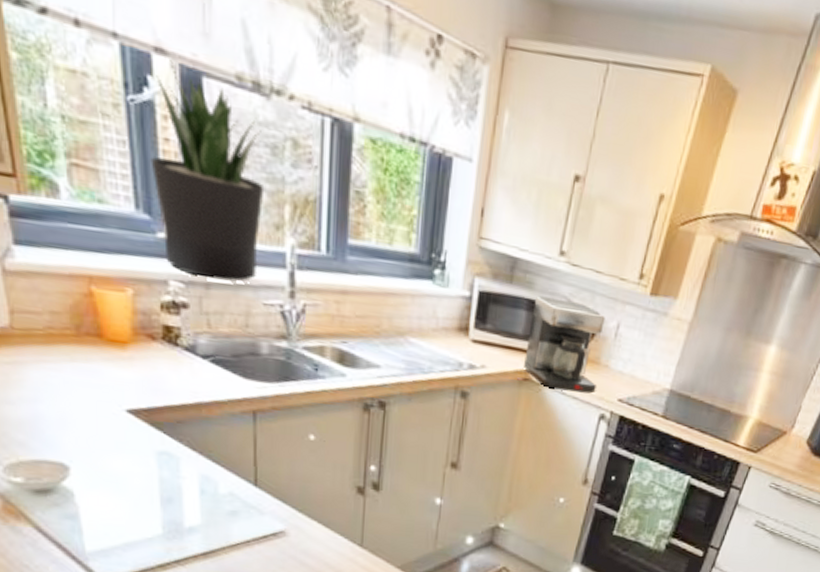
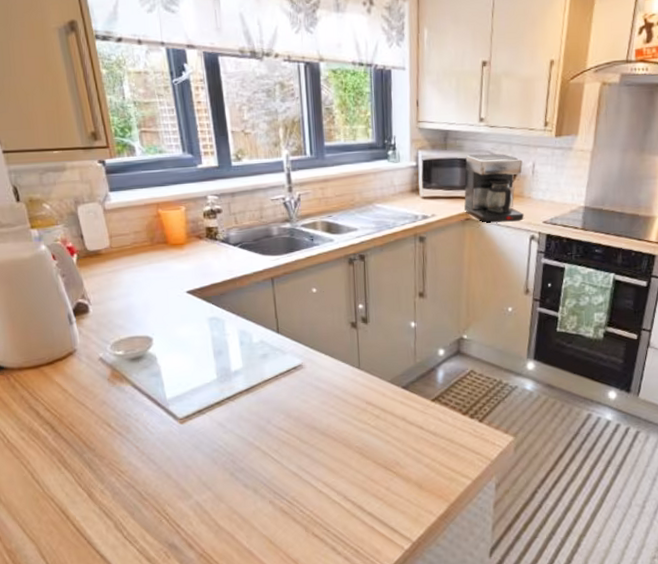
planter: present [150,60,265,283] -> none [189,51,265,189]

